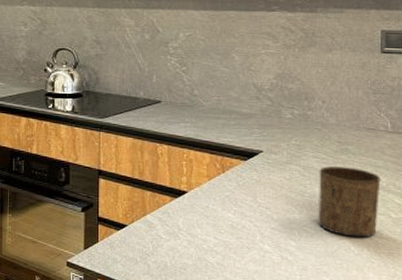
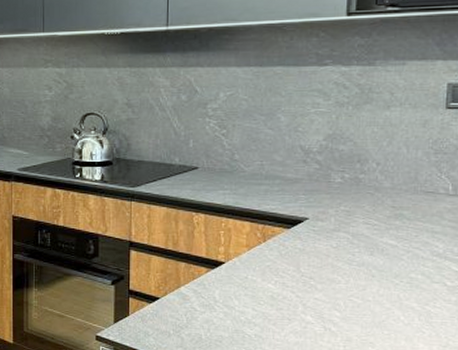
cup: present [318,166,381,238] -> none [365,233,437,307]

